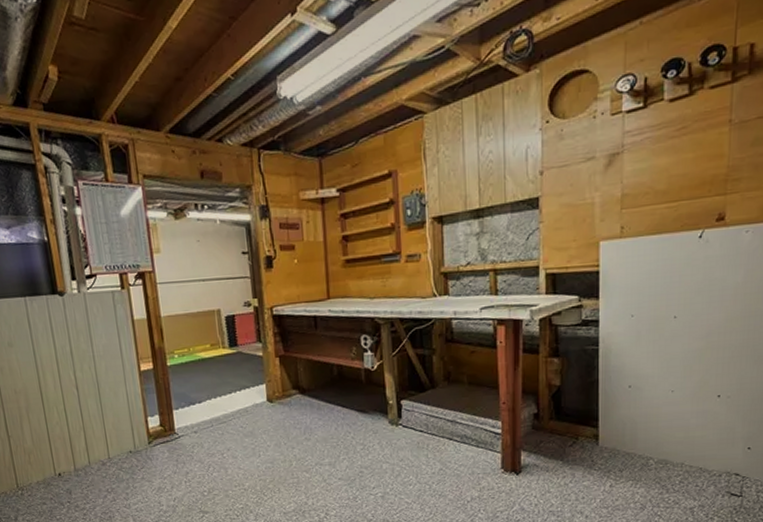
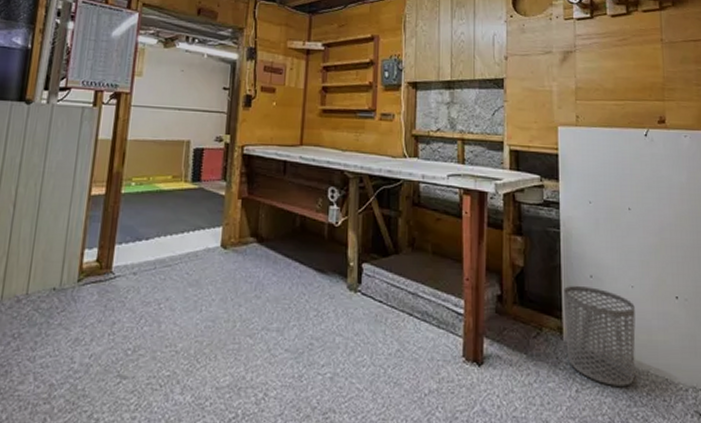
waste bin: none [601,396,674,479] -> present [564,285,636,386]

